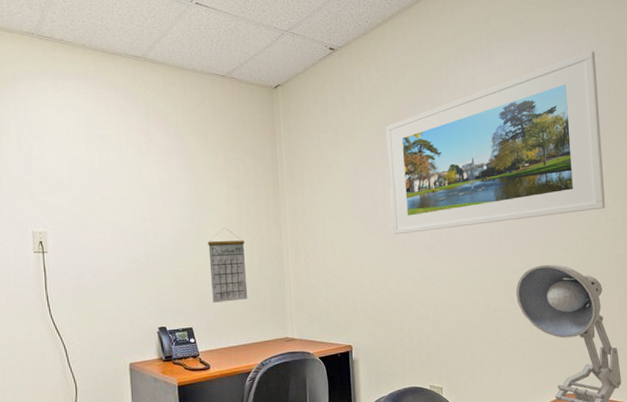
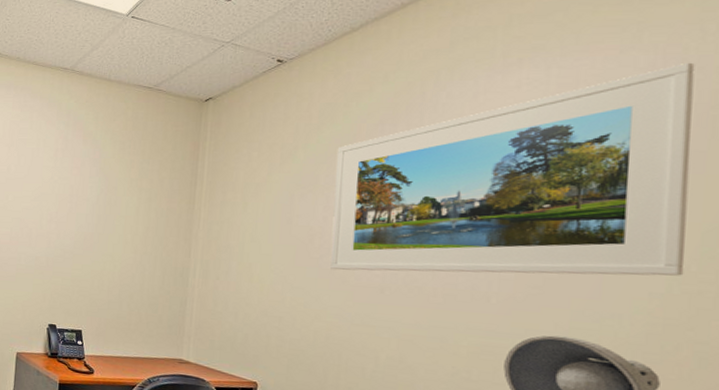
calendar: present [208,227,248,303] -> none [106,237,149,313]

